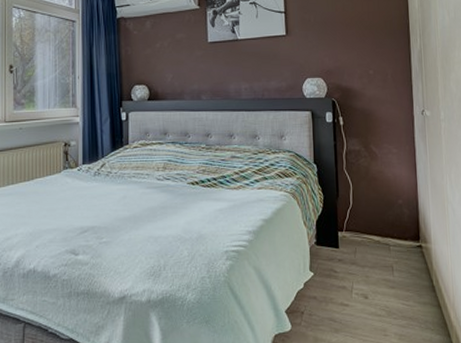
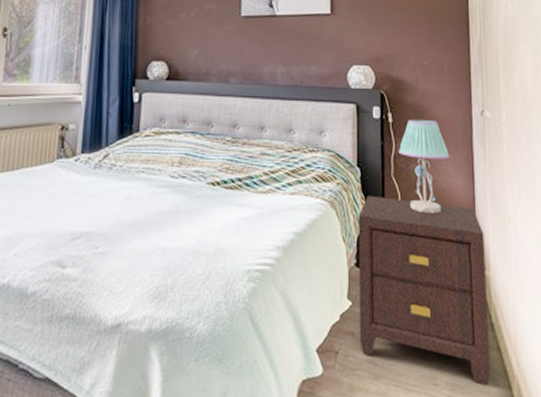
nightstand: none [316,186,433,335] -> present [358,195,491,385]
table lamp: none [349,121,395,199] -> present [398,119,450,213]

